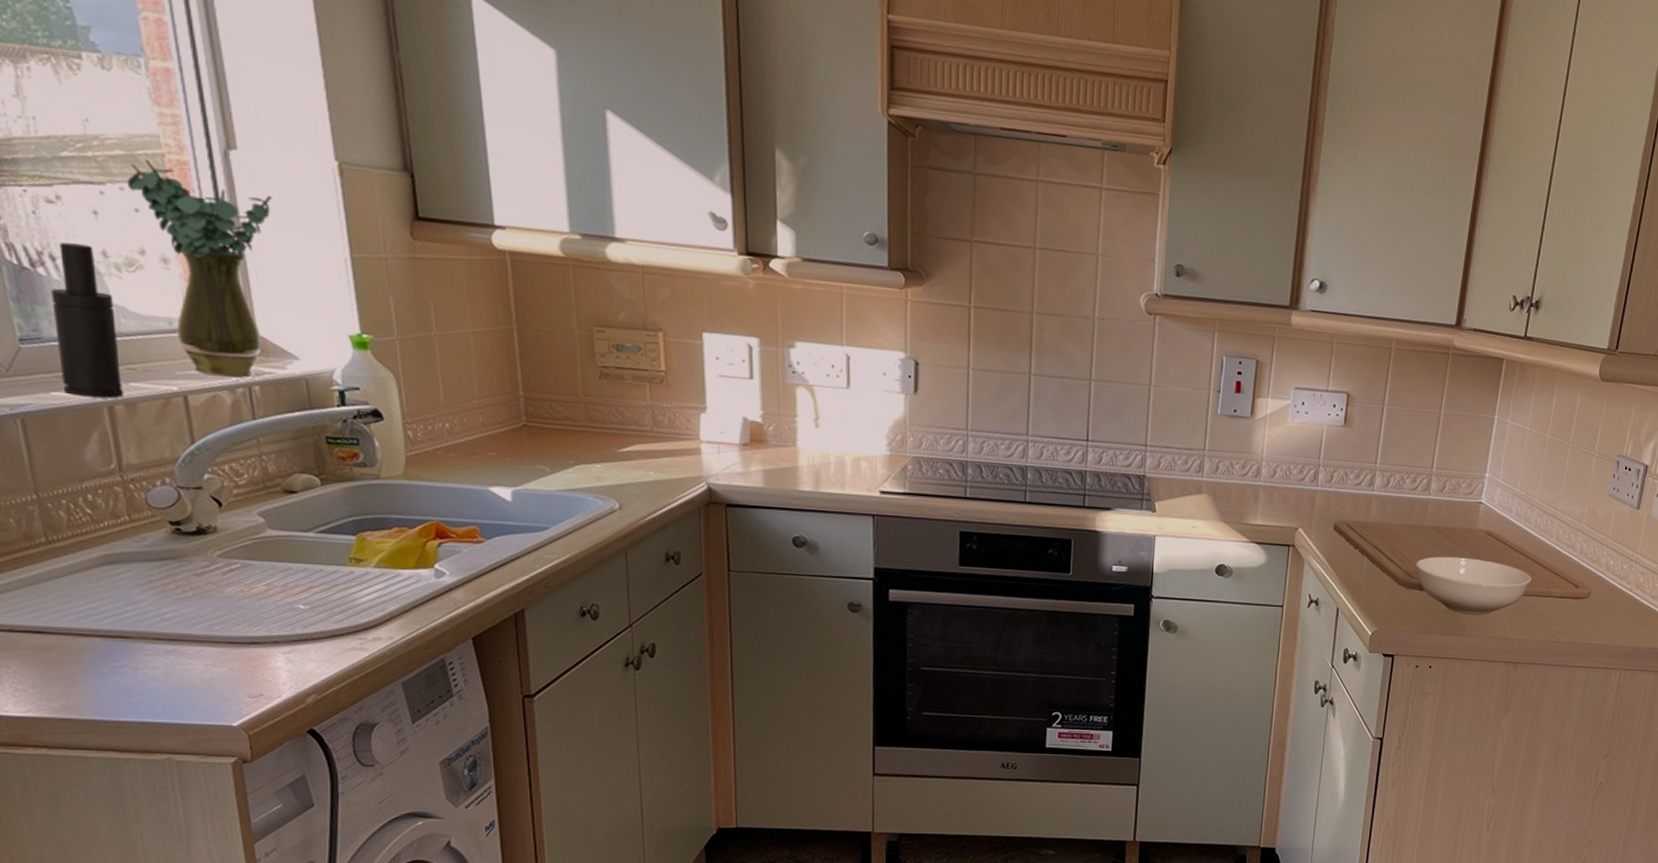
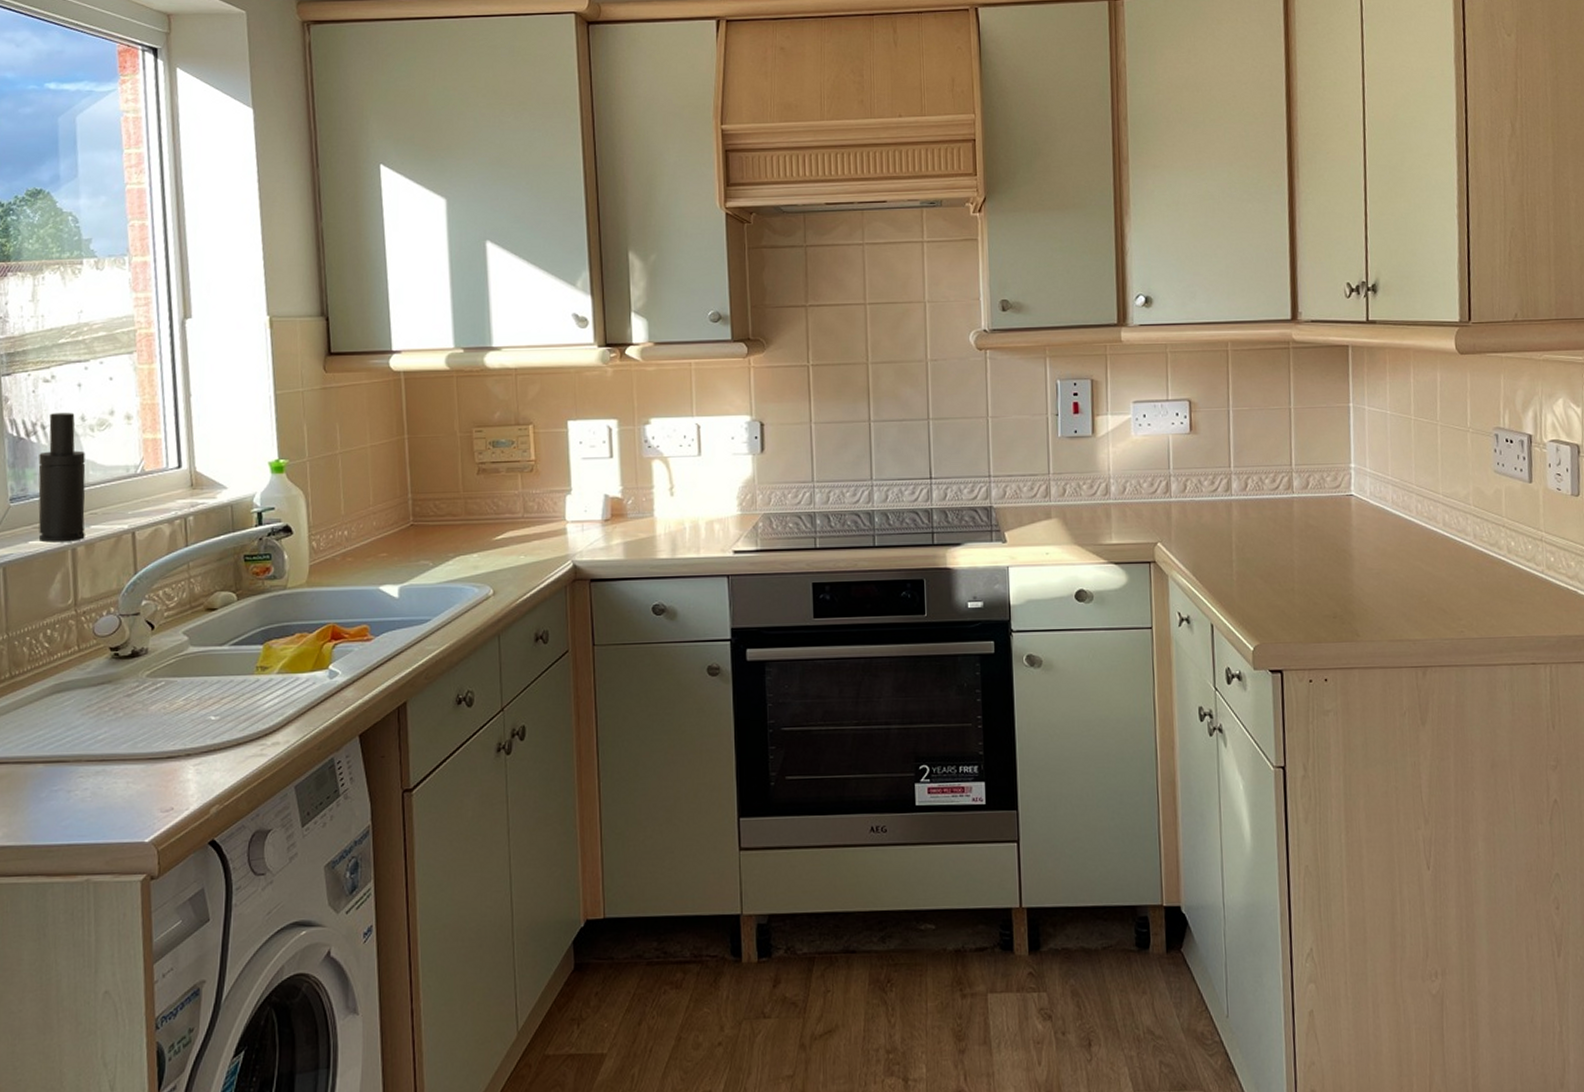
vase: present [127,159,273,377] -> none [106,336,216,511]
chopping board: present [1333,520,1592,599] -> none [1194,522,1497,597]
bowl: present [1416,556,1532,615] -> none [1290,555,1424,617]

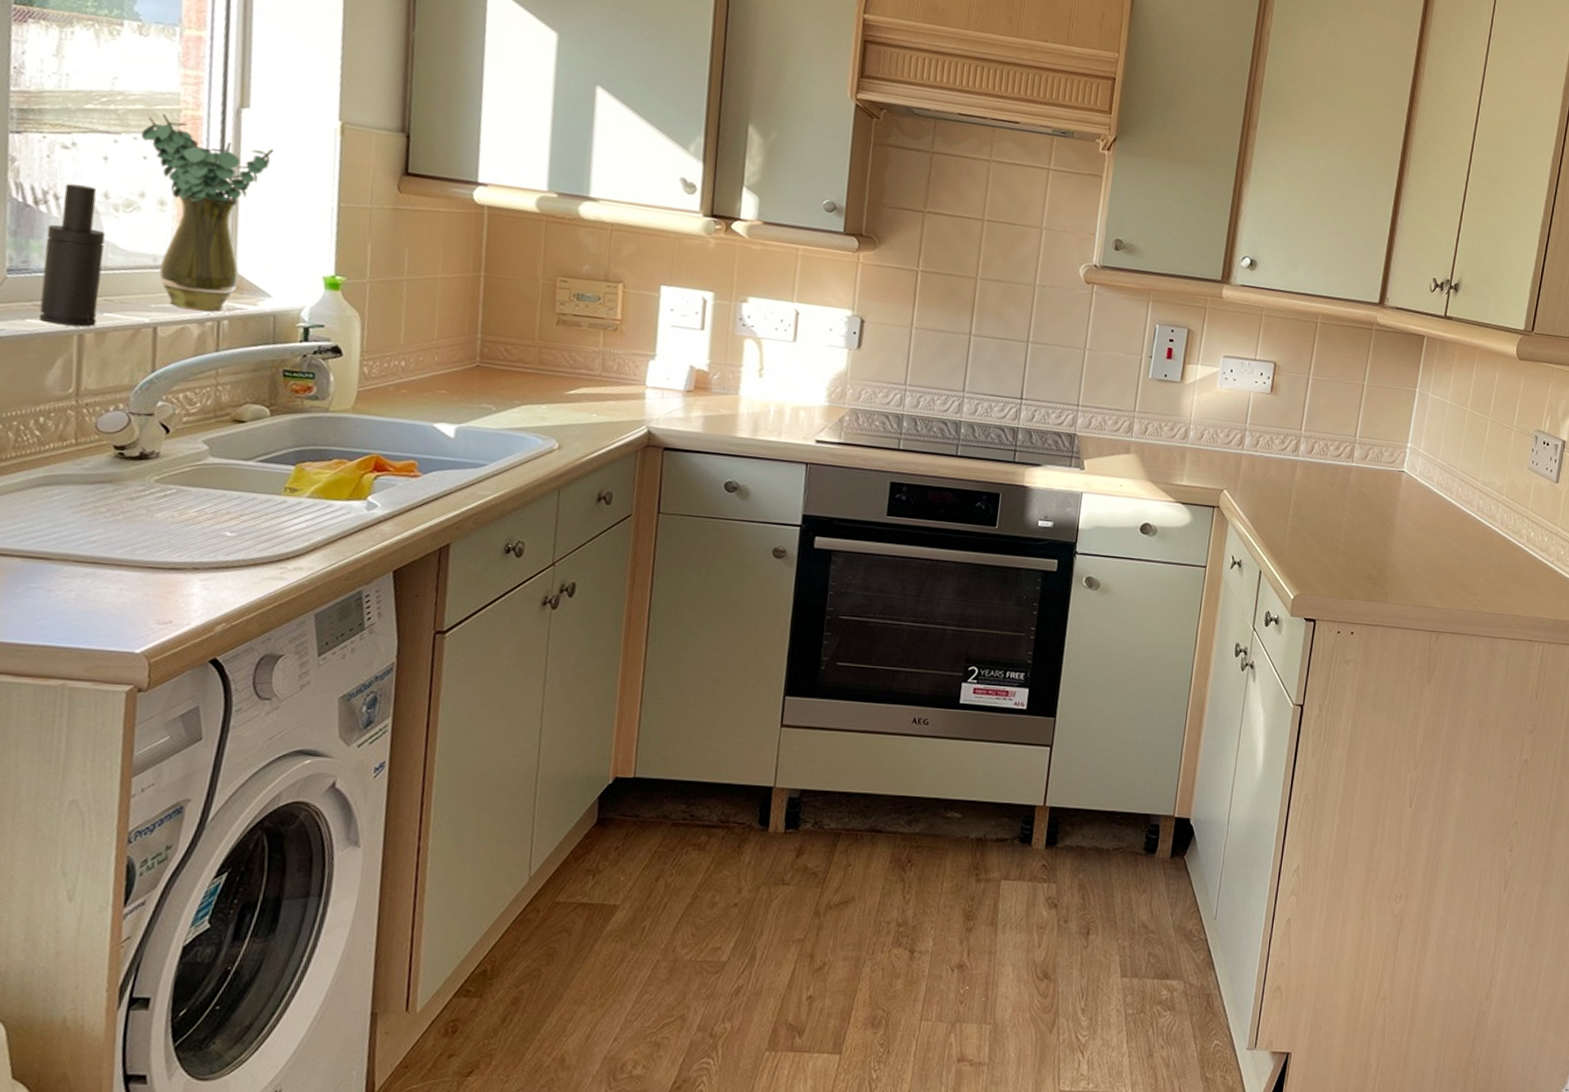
vase: none [106,336,216,511] -> present [140,114,275,311]

